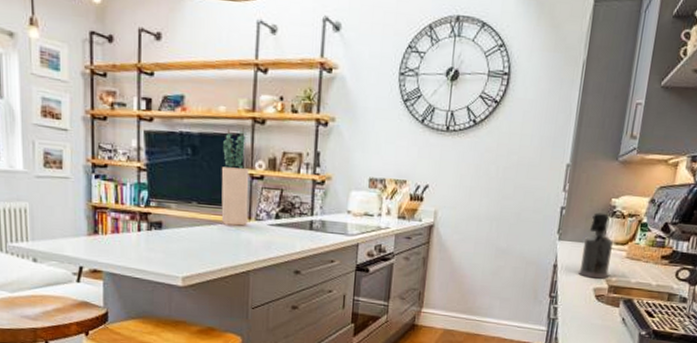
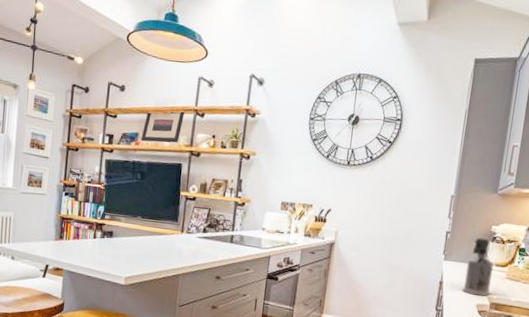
books: none [107,158,151,189] -> present [74,180,106,205]
picture frame: none [188,65,243,108] -> present [141,110,186,143]
vase: present [221,126,249,226] -> none [159,158,185,238]

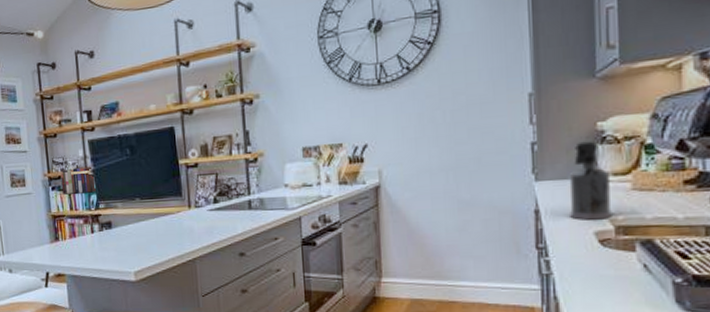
picture frame: present [141,110,186,143] -> none [122,63,167,111]

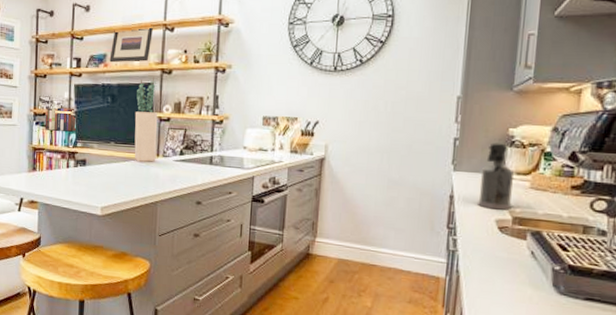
picture frame: none [122,63,167,111] -> present [109,26,154,63]
vase: none [157,119,188,216] -> present [134,77,158,162]

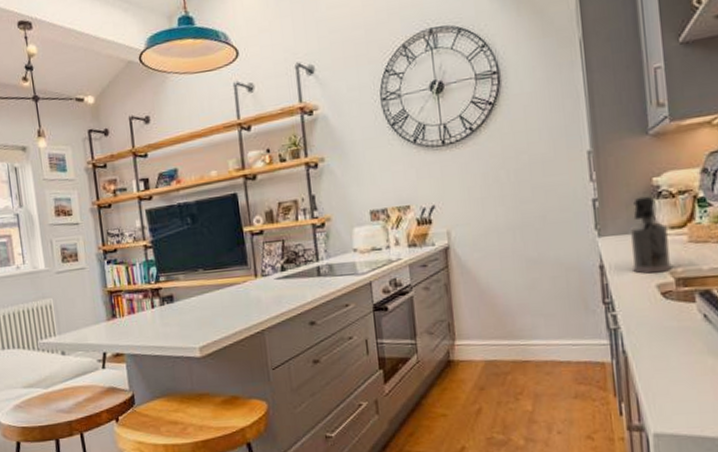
books: present [45,107,78,132] -> none [116,237,158,268]
picture frame: present [109,26,154,63] -> none [181,127,228,178]
vase: present [134,77,158,162] -> none [219,186,255,287]

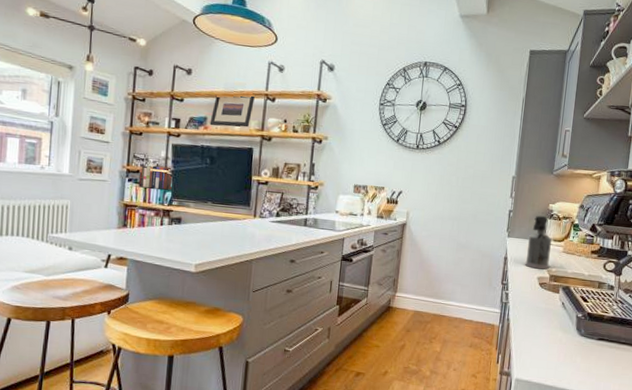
books: none [116,237,158,268] -> present [138,165,174,191]
picture frame: none [181,127,228,178] -> present [209,94,256,128]

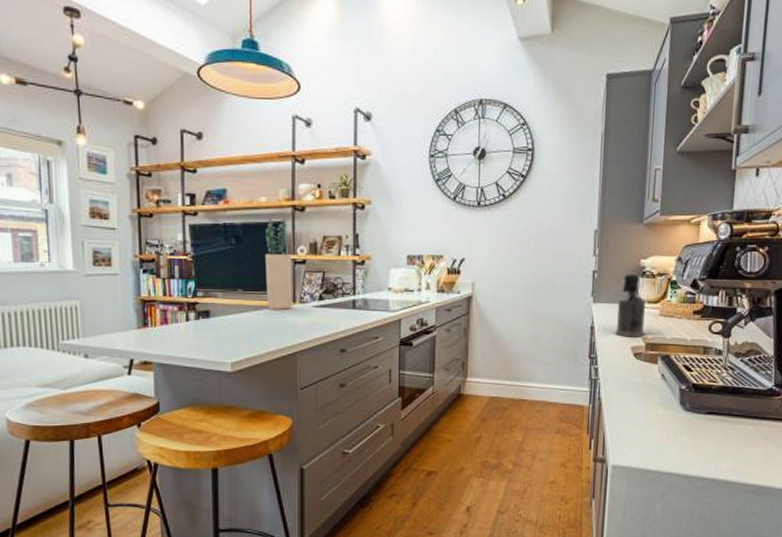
picture frame: present [209,94,256,128] -> none [230,157,281,199]
vase: none [231,142,256,222] -> present [264,214,292,310]

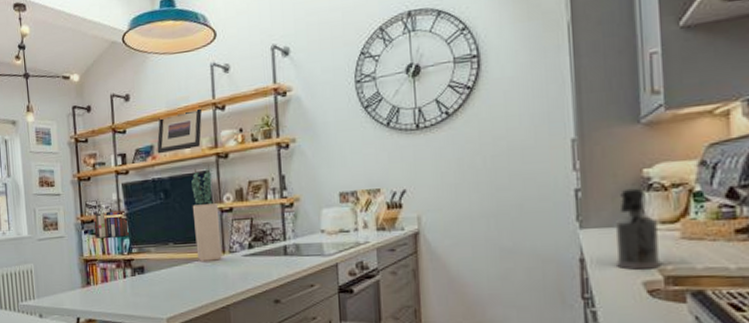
picture frame: none [230,157,281,199] -> present [157,106,203,154]

